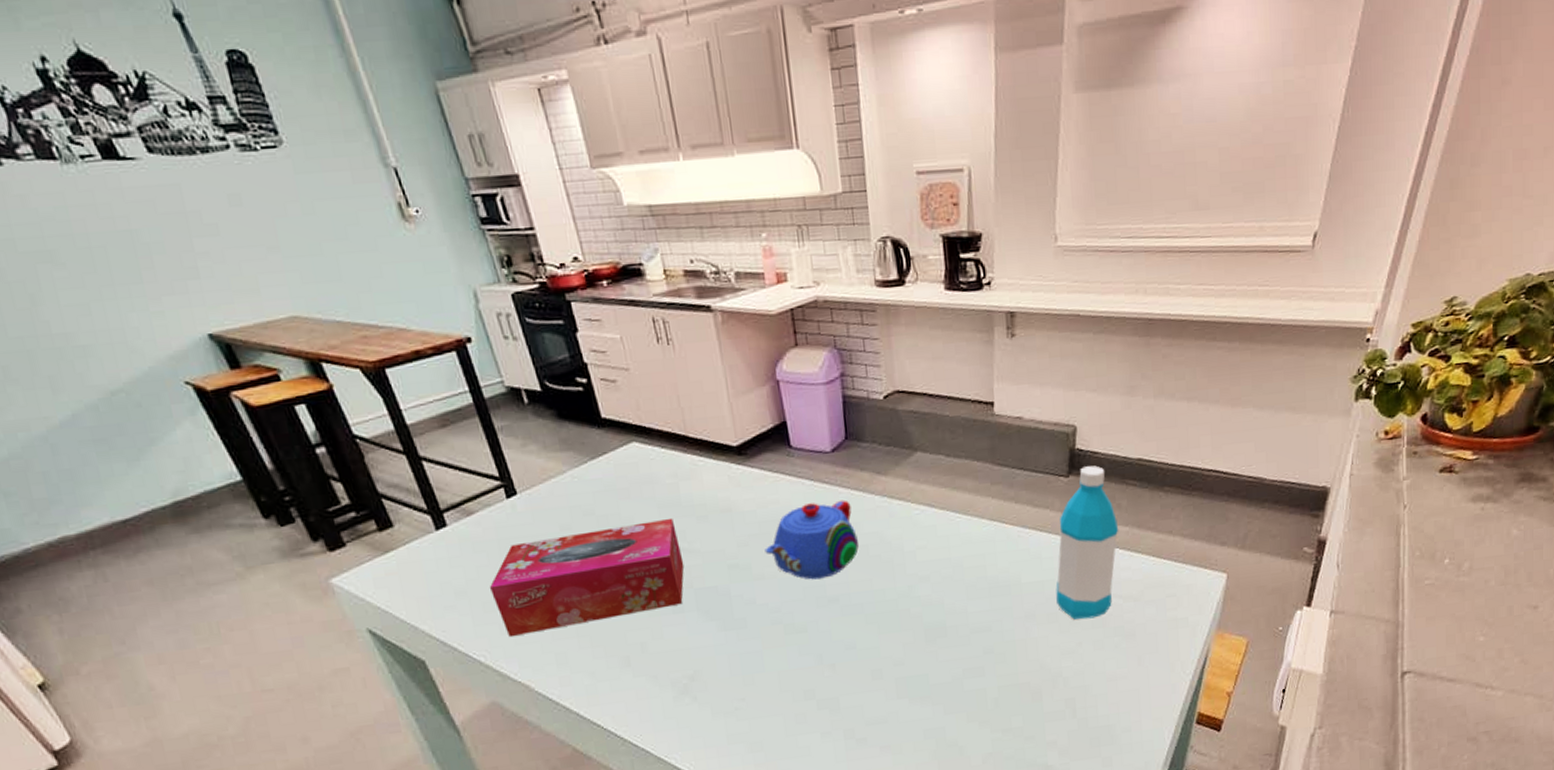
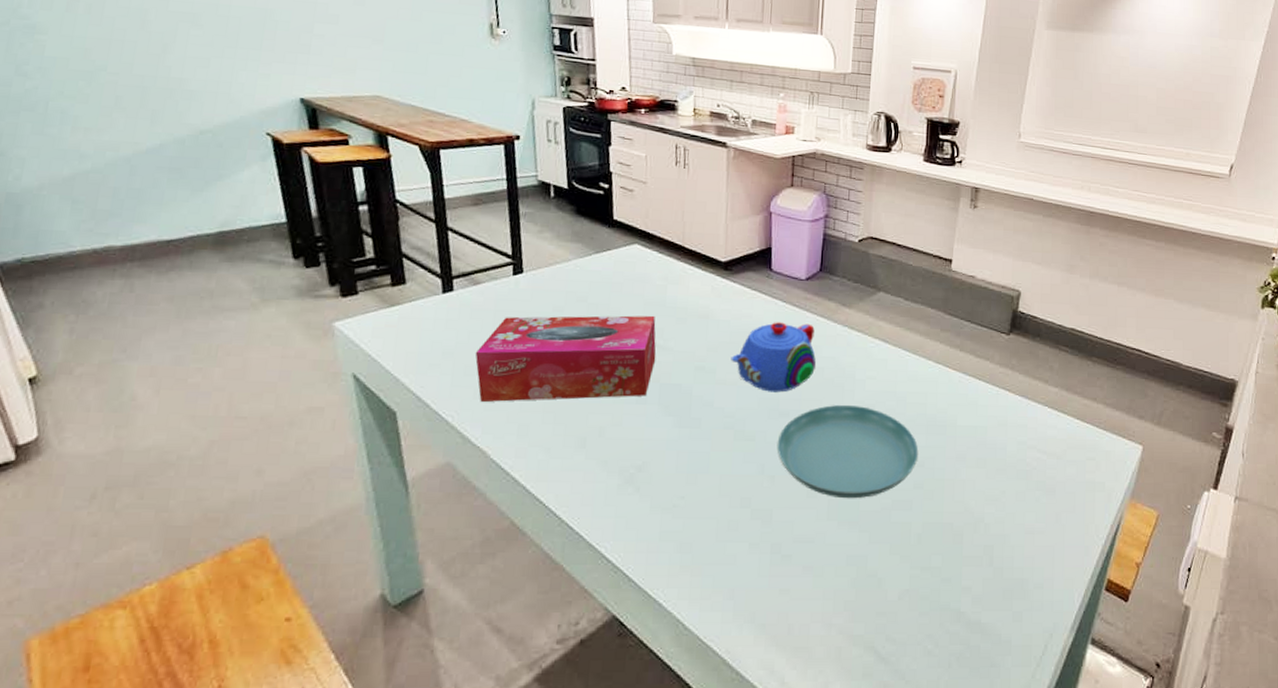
saucer: none [831,578,985,676] -> present [777,404,919,499]
water bottle: present [1055,465,1119,620] -> none [987,327,1049,469]

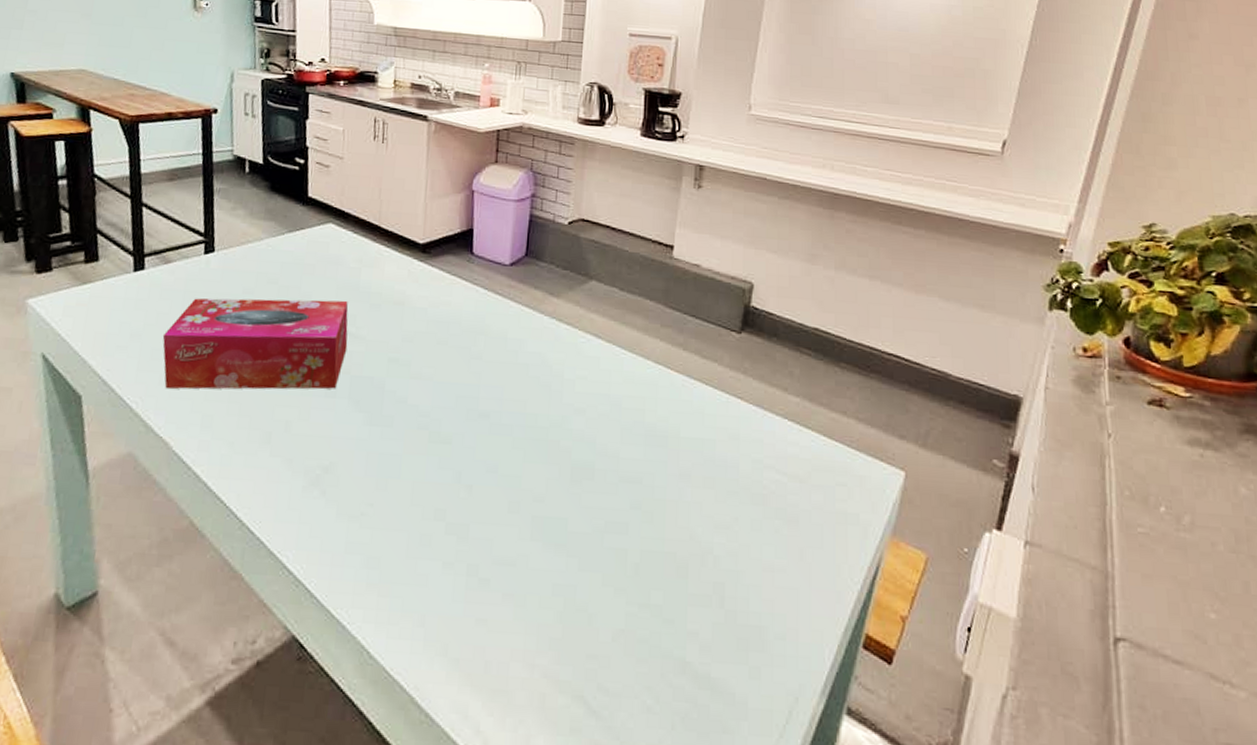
teapot: present [731,322,816,393] -> none [427,311,520,391]
saucer: present [777,404,919,499] -> none [475,406,636,518]

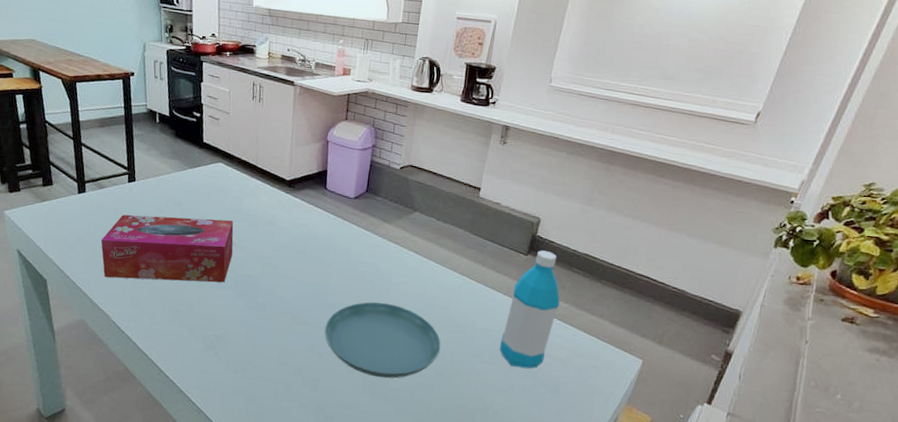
saucer: none [475,406,636,518] -> present [324,302,441,378]
water bottle: none [715,325,789,493] -> present [500,250,560,369]

